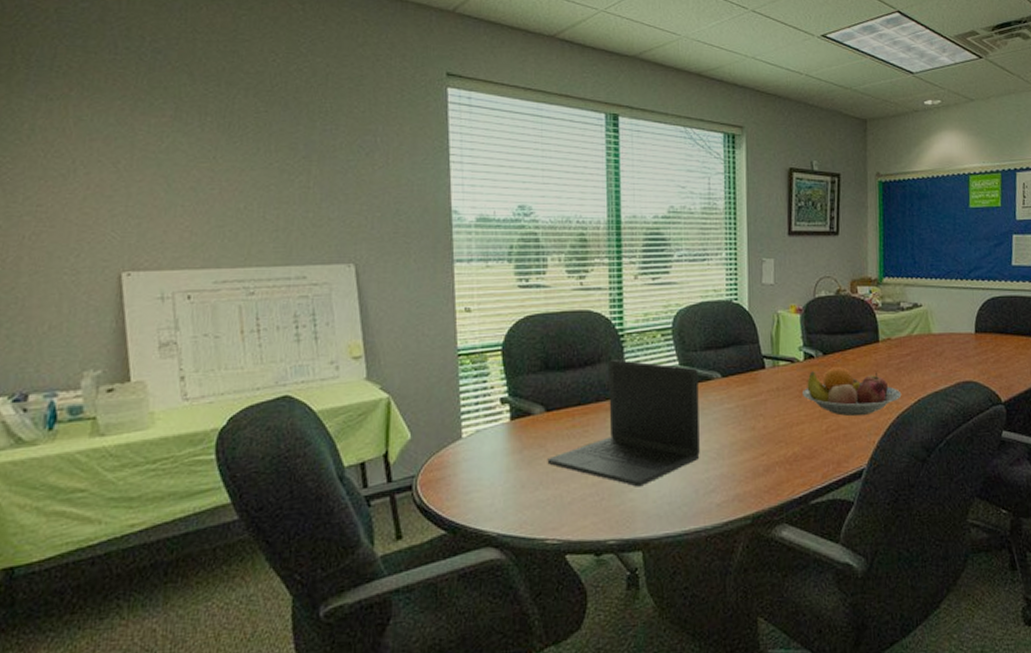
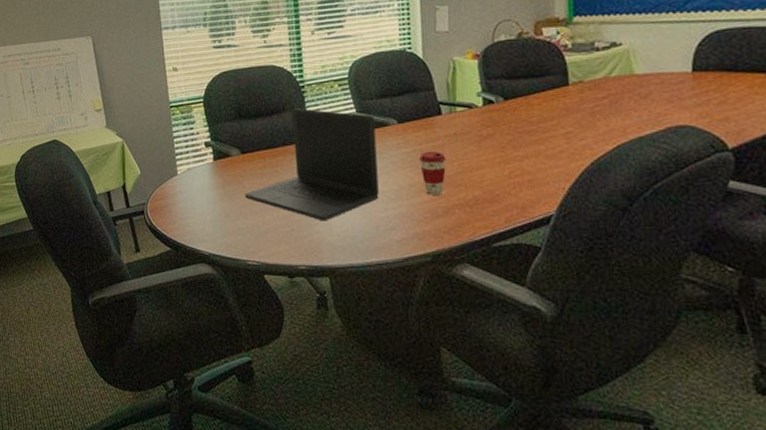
coffee cup: none [742,406,769,453] -> present [419,151,447,195]
fruit bowl: present [803,367,902,417] -> none [482,112,597,162]

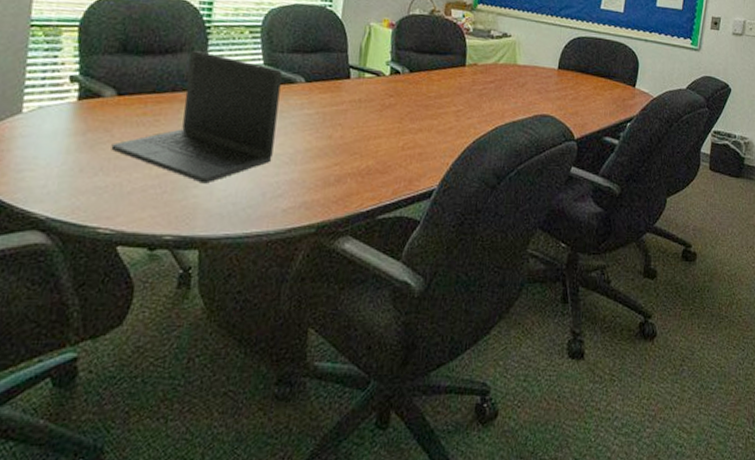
coffee cup: present [419,151,447,195] -> none [320,115,348,162]

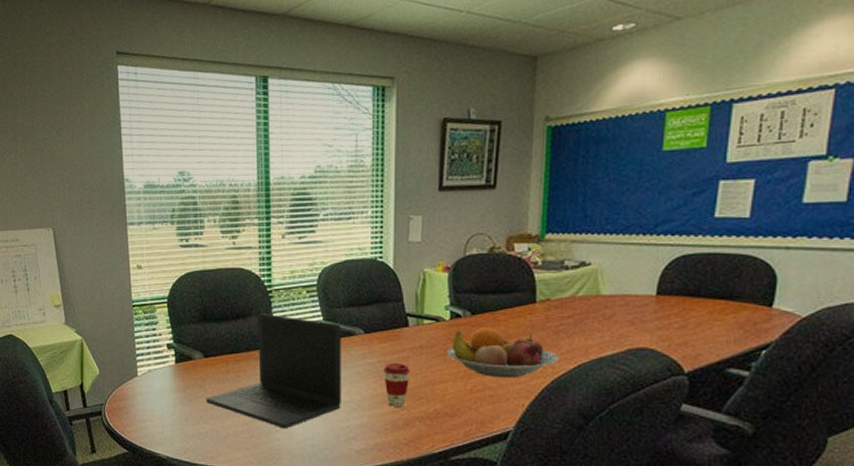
coffee cup: none [320,115,348,162] -> present [384,362,411,407]
fruit bowl: none [384,86,481,137] -> present [447,328,559,379]

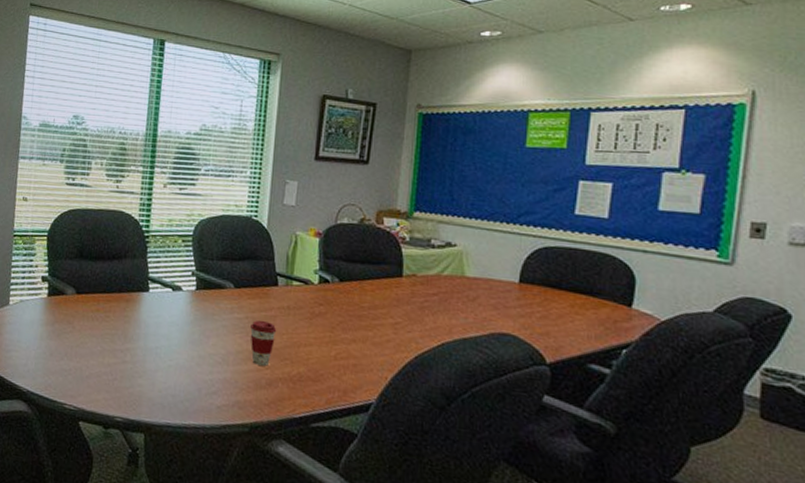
laptop: present [206,314,341,429] -> none [73,257,213,375]
fruit bowl: present [447,328,559,379] -> none [314,295,423,350]

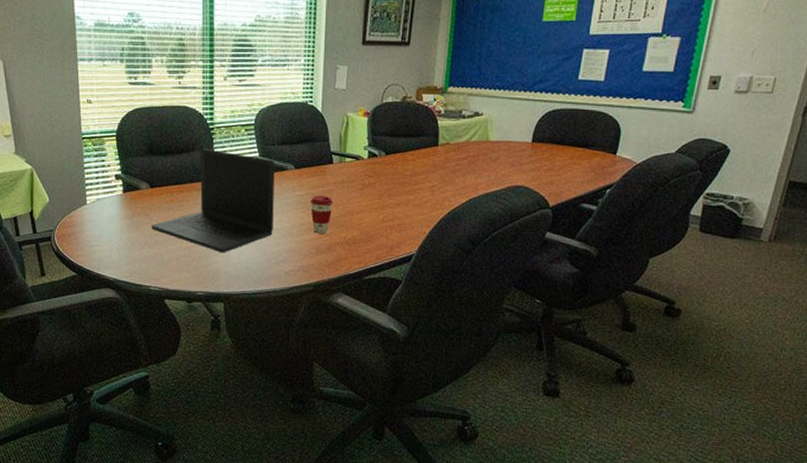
laptop: none [73,257,213,375] -> present [151,149,275,253]

